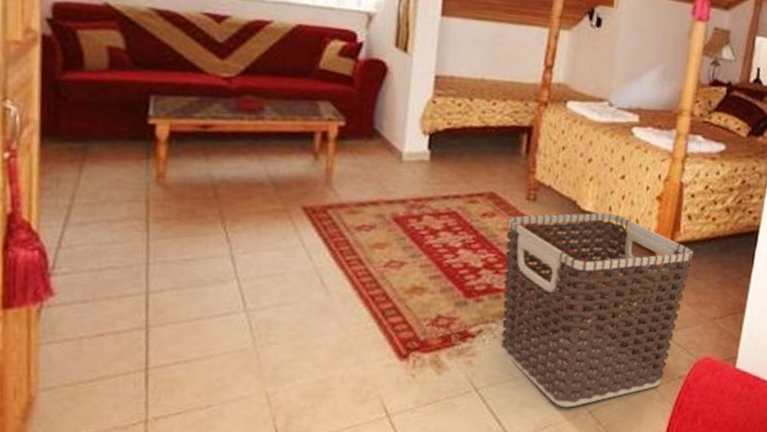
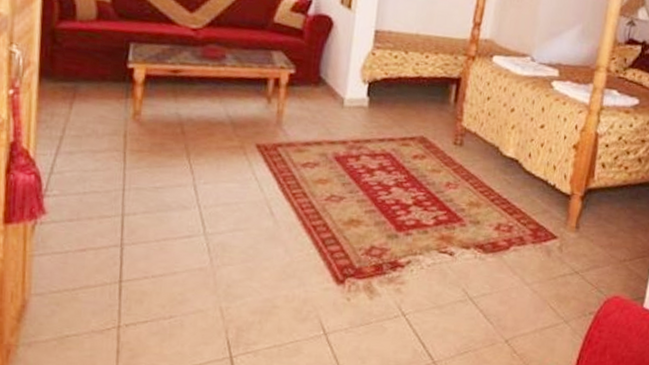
clothes hamper: present [501,212,694,408] -> none [427,158,606,336]

